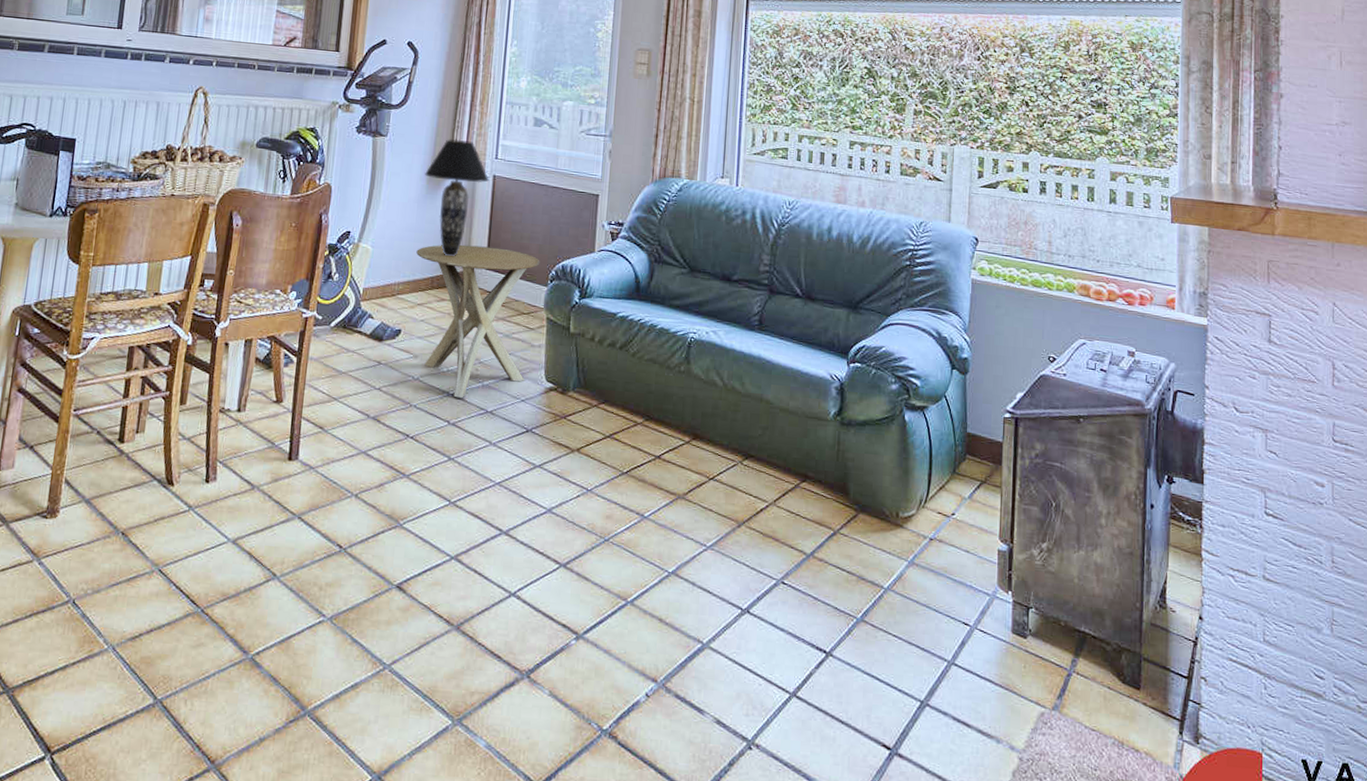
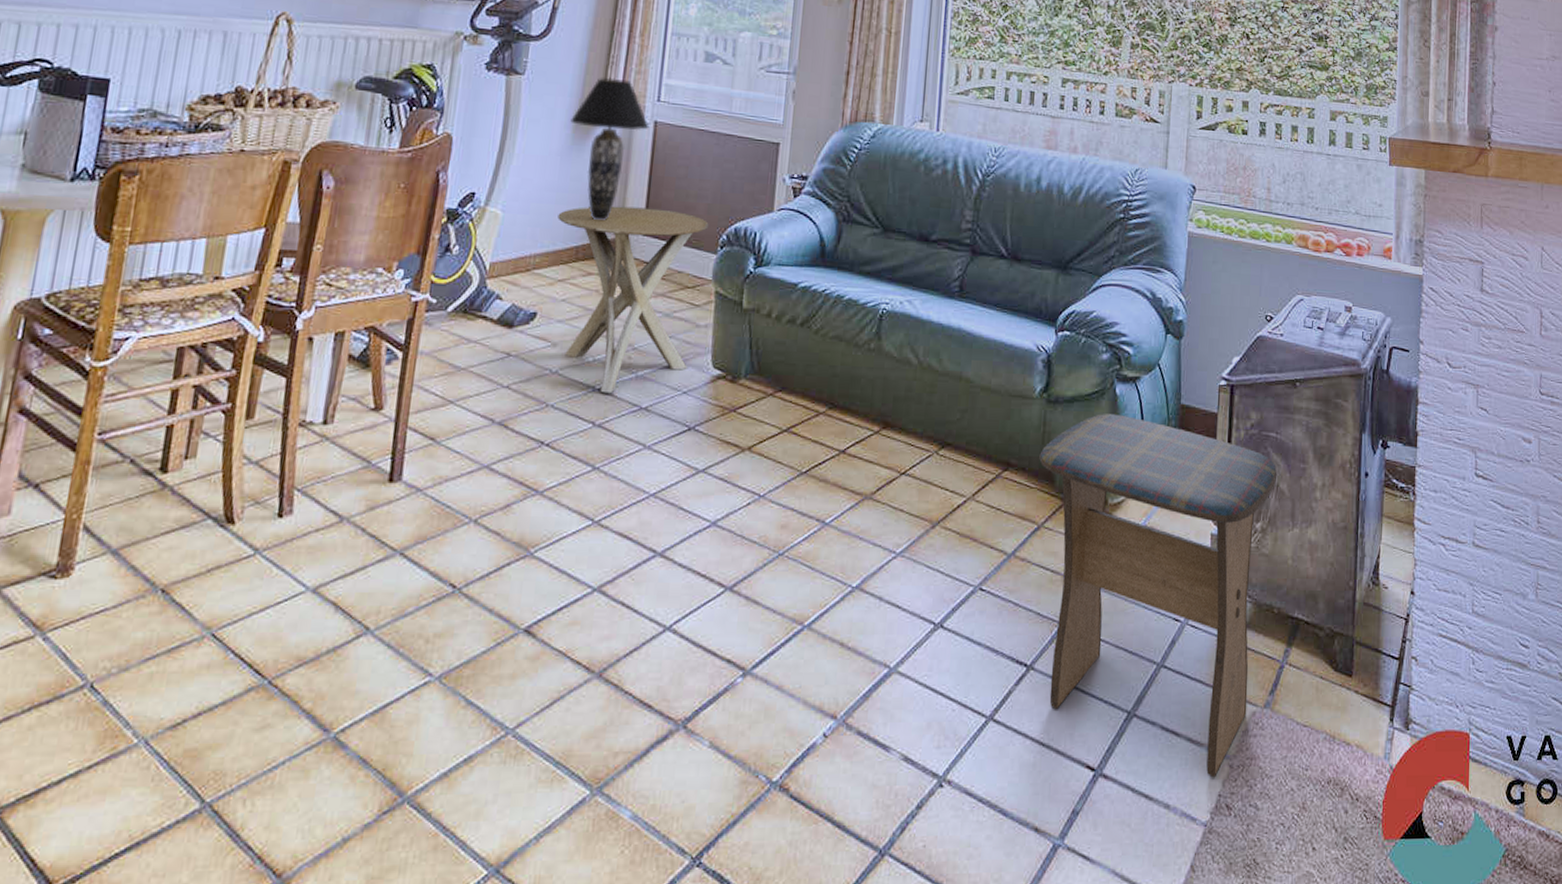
stool: none [834,437,1062,768] -> present [1039,414,1278,778]

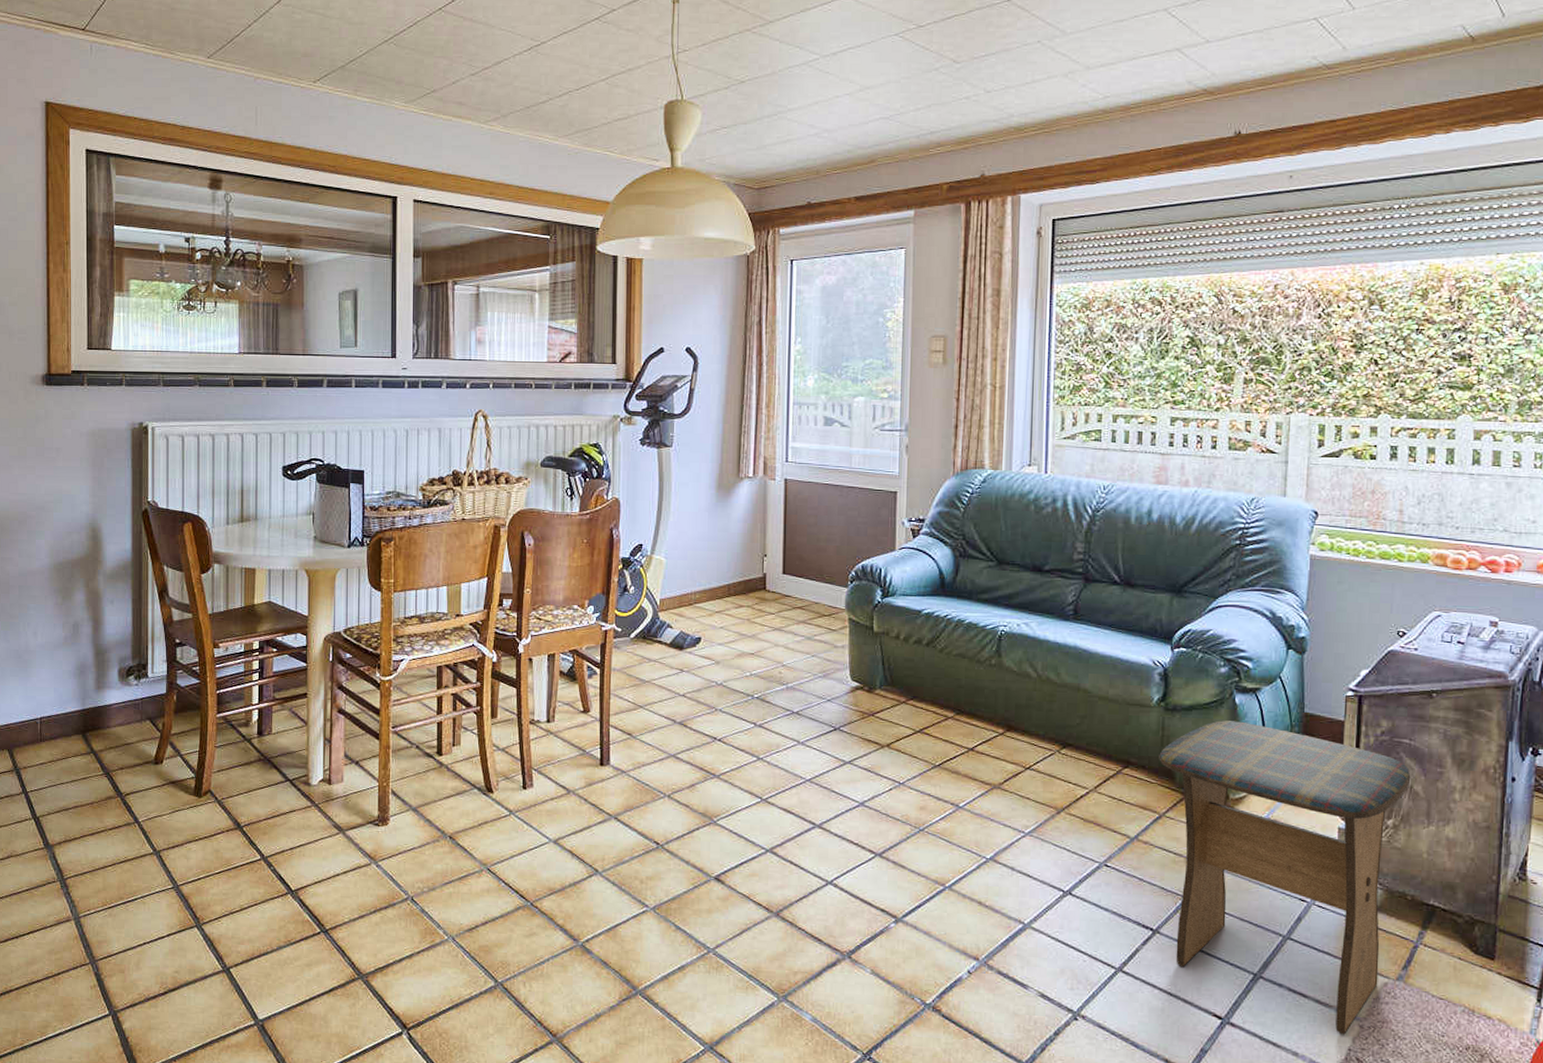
side table: present [558,206,709,394] -> none [711,550,839,701]
table lamp: present [570,77,650,220] -> none [714,444,781,563]

